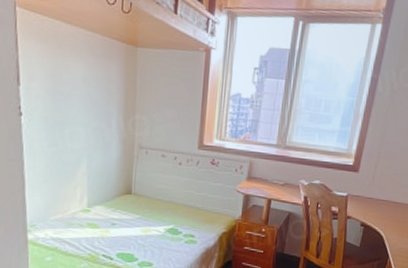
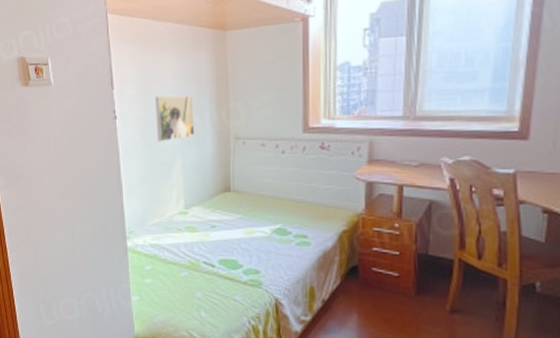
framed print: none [63,98,102,144] -> present [156,95,195,142]

